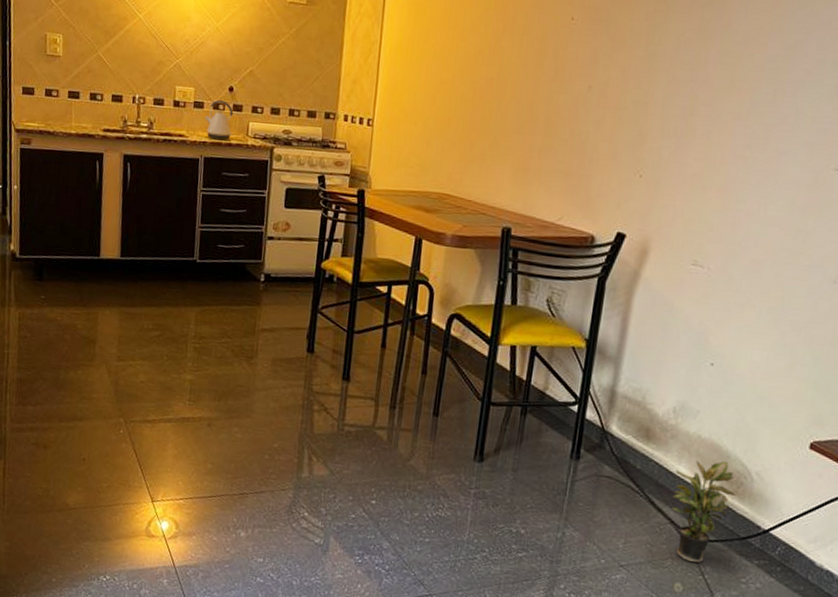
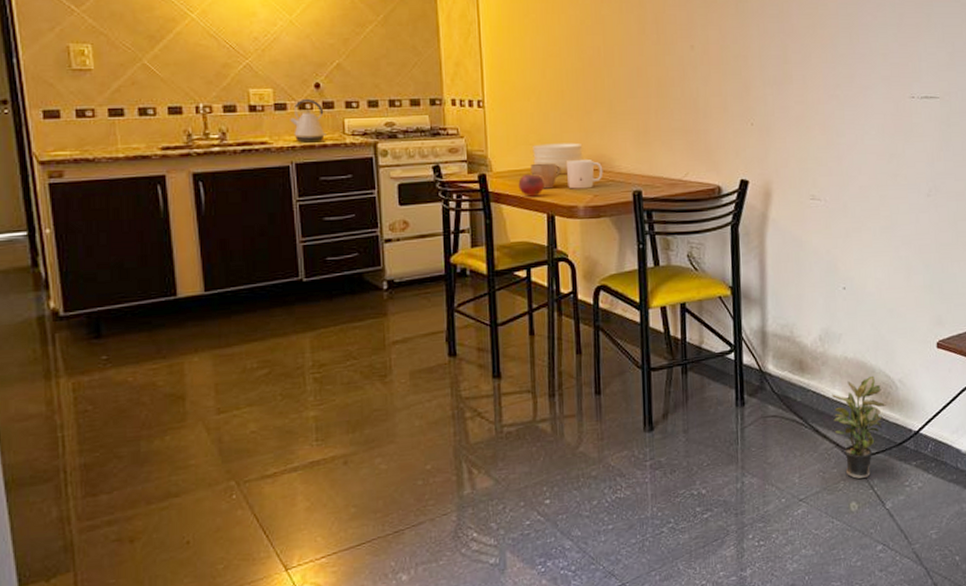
fruit: none [393,194,419,218] -> present [518,173,545,197]
cup: none [406,186,436,213] -> present [530,162,562,189]
bowl: none [410,168,461,201] -> present [532,143,583,175]
mug: none [439,188,477,218] -> present [565,160,603,189]

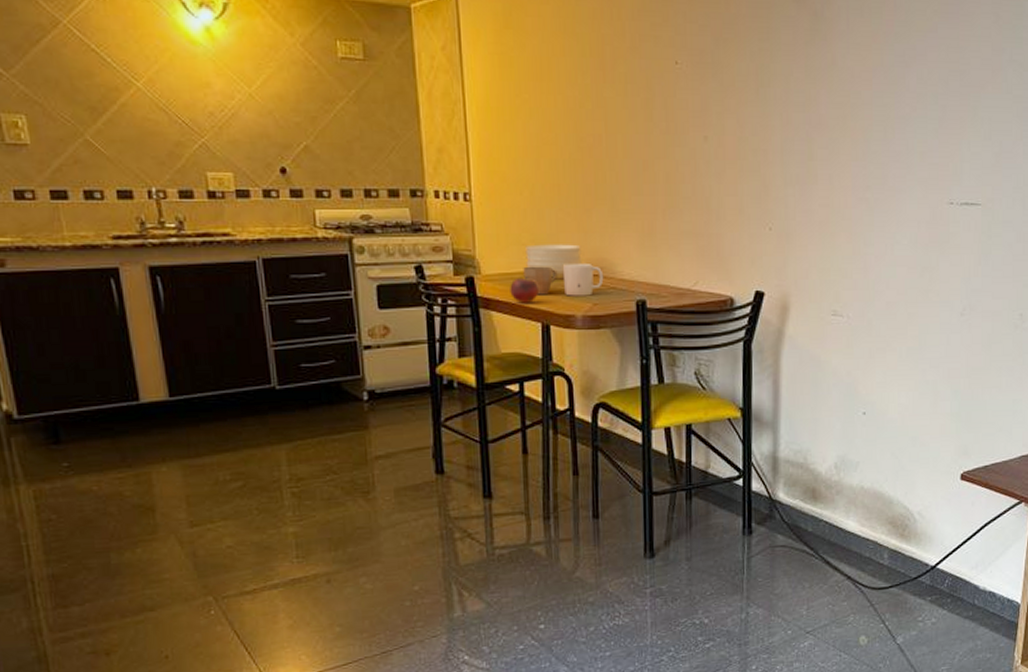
kettle: present [290,98,328,143] -> none [254,185,297,236]
potted plant: present [832,375,886,480] -> none [845,507,903,613]

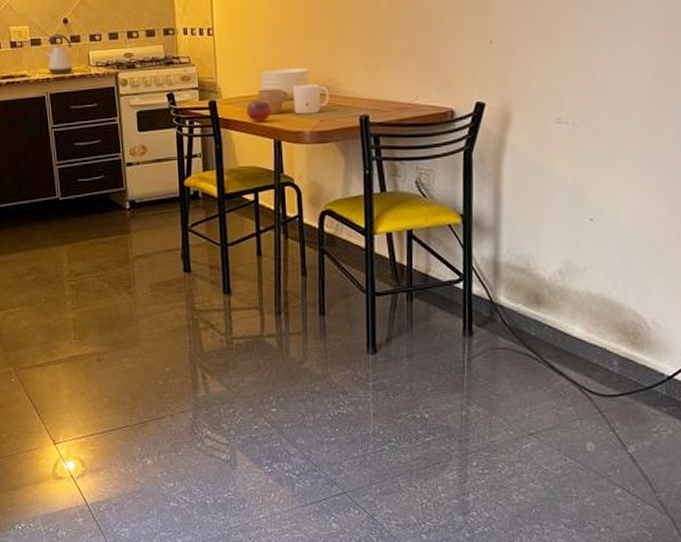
kettle: none [254,185,297,236] -> present [44,33,76,75]

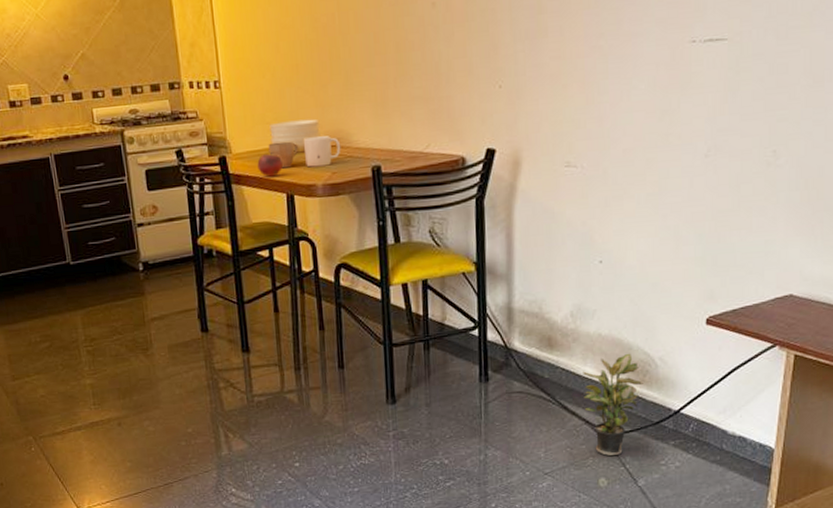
kettle: present [44,33,76,75] -> none [45,90,79,135]
potted plant: none [571,314,635,420] -> present [583,353,644,457]

